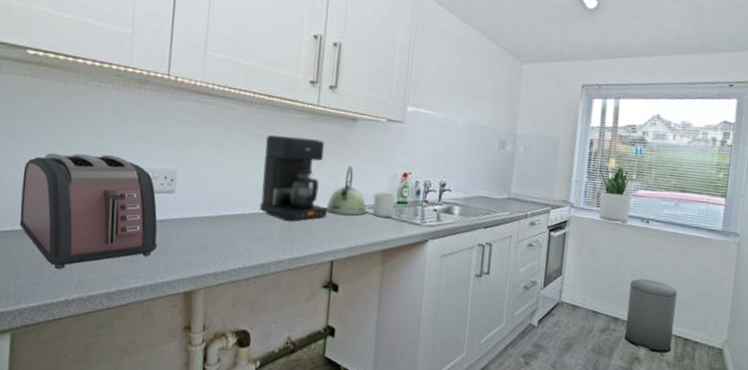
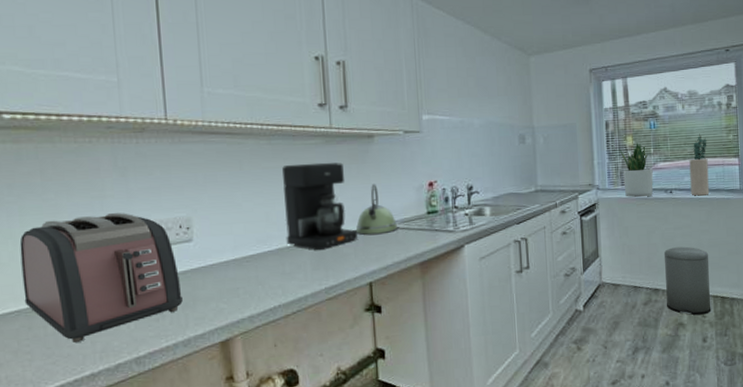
mug: present [372,192,395,217] -> none [402,205,425,230]
vase: none [668,167,695,232] -> present [689,133,709,196]

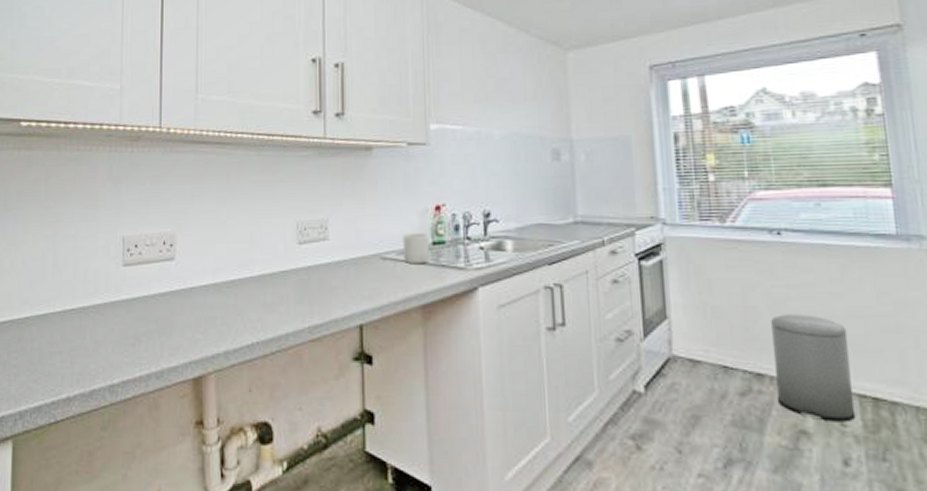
toaster: present [19,212,183,342] -> none [18,223,160,360]
coffee maker: present [282,162,357,250] -> none [269,177,348,280]
kettle: present [355,184,398,235] -> none [346,205,397,267]
mug: none [402,205,425,230] -> present [402,233,429,263]
planter: present [618,142,654,198] -> none [694,162,750,239]
vase: present [689,133,709,196] -> none [807,151,844,241]

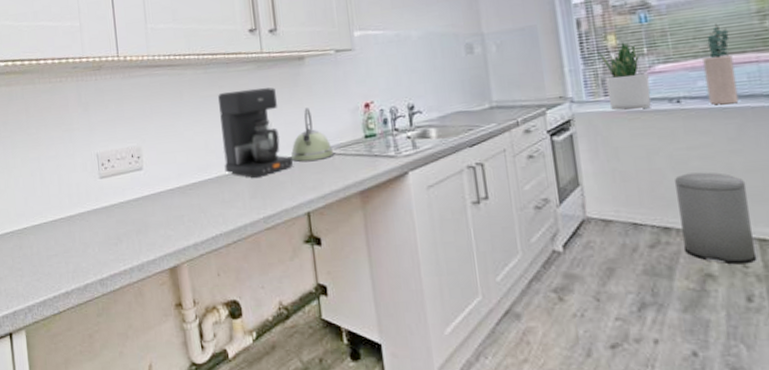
coffee maker: none [269,177,348,280] -> present [218,87,293,178]
kettle: none [346,205,397,267] -> present [290,108,335,162]
mug: present [402,233,429,263] -> none [337,128,363,156]
planter: none [694,162,750,239] -> present [597,41,651,111]
vase: none [807,151,844,241] -> present [703,23,739,106]

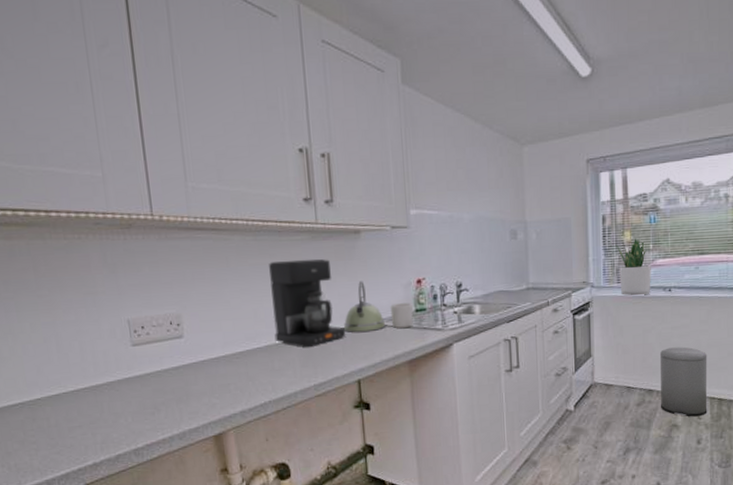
mug: none [337,128,363,156] -> present [390,303,413,328]
vase: present [703,23,739,106] -> none [691,228,711,295]

